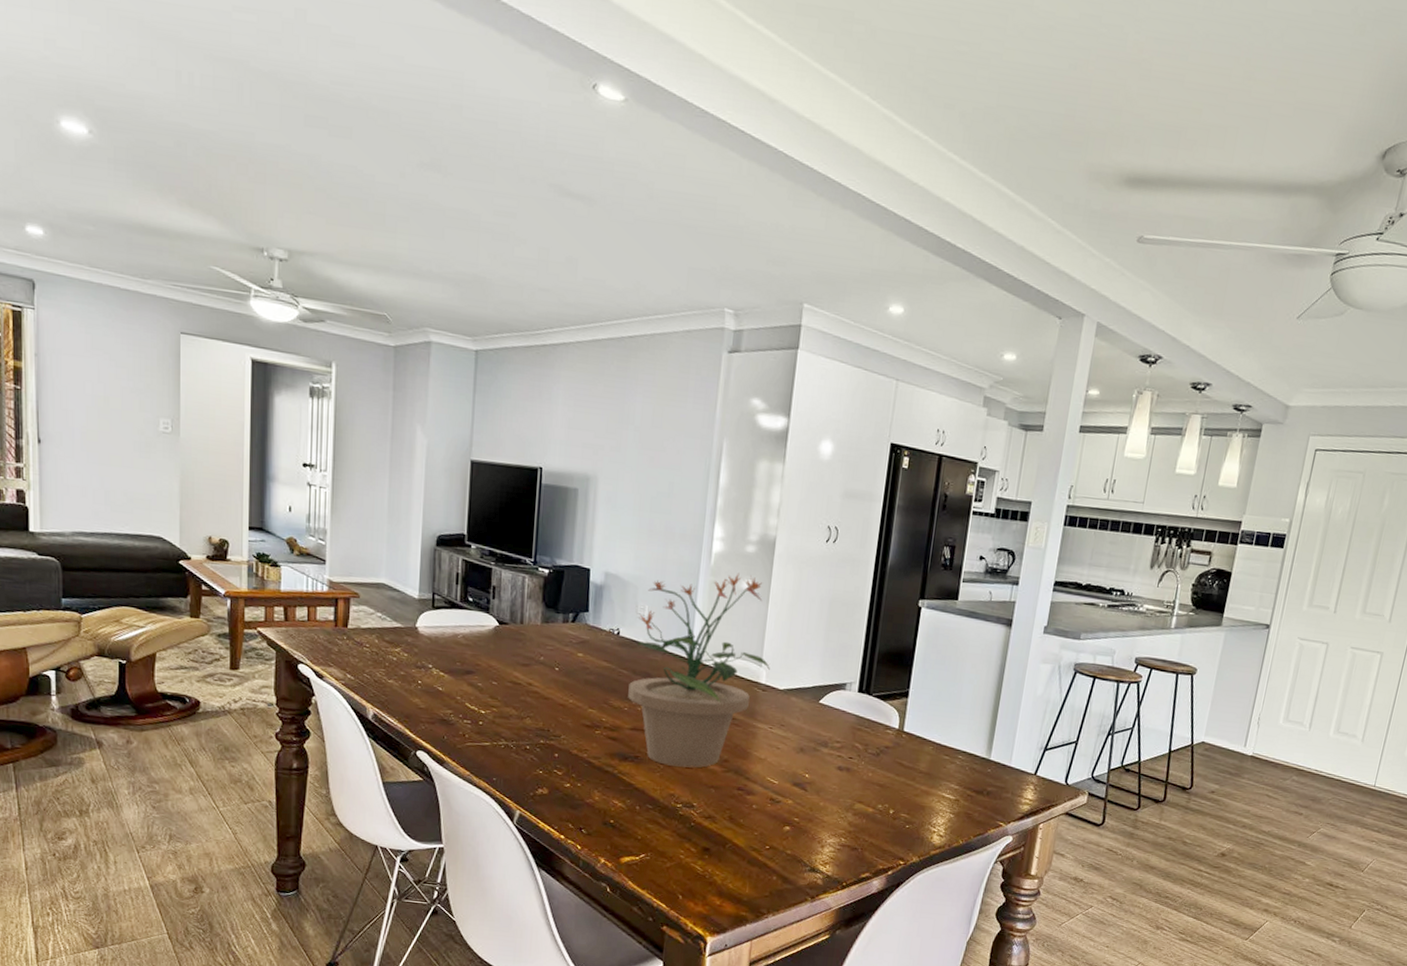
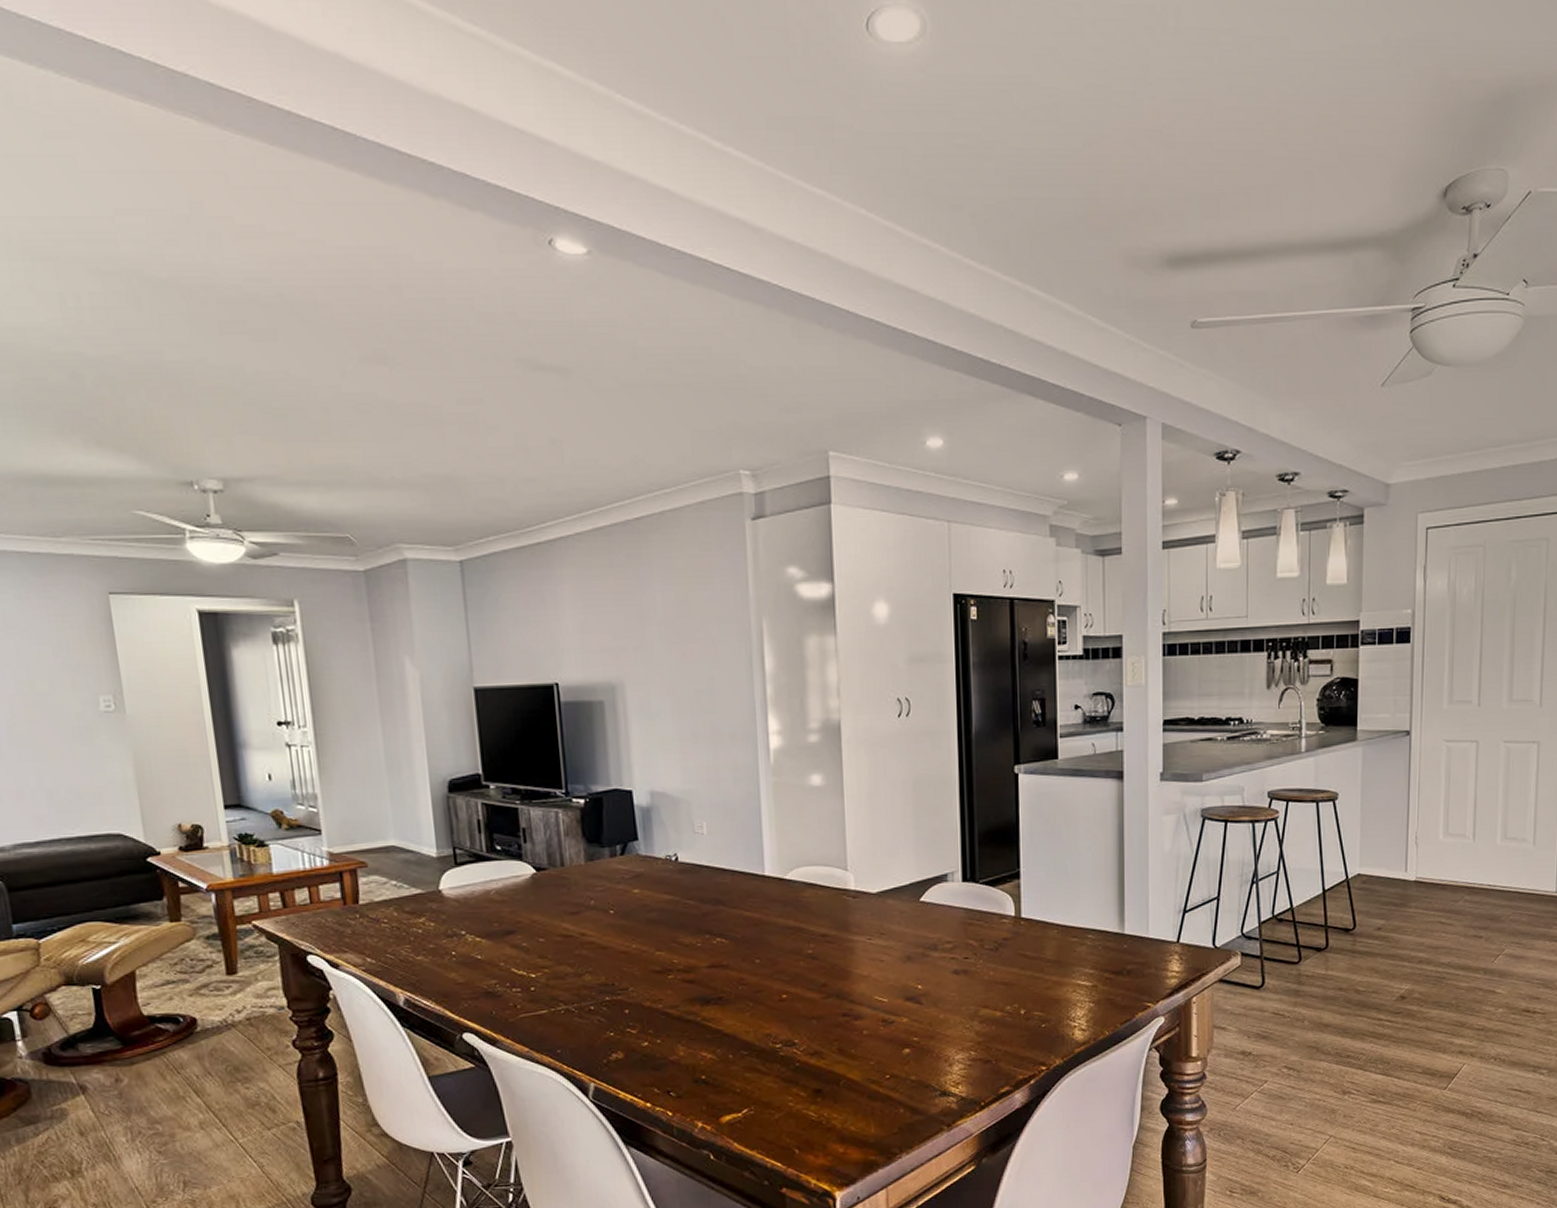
potted plant: present [628,573,770,768] -> none [696,768,857,1002]

